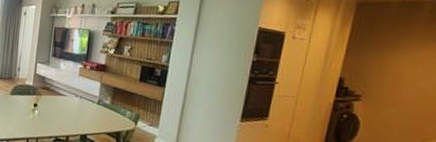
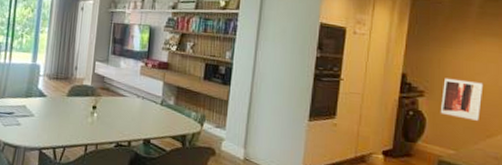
wall art: none [375,83,425,126] -> present [440,78,484,122]

